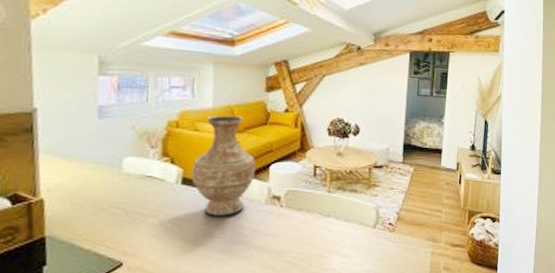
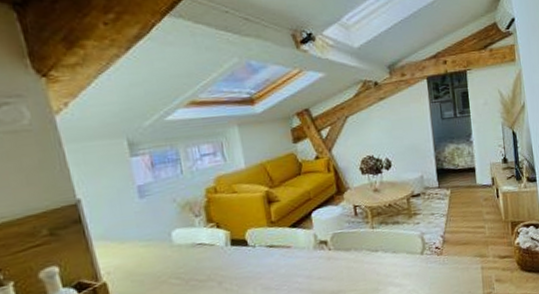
vase: present [191,115,257,216] -> none [237,171,300,271]

